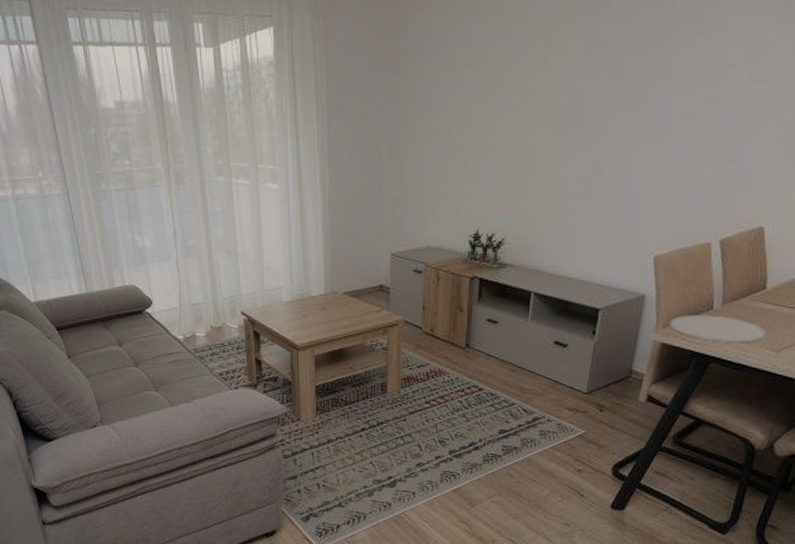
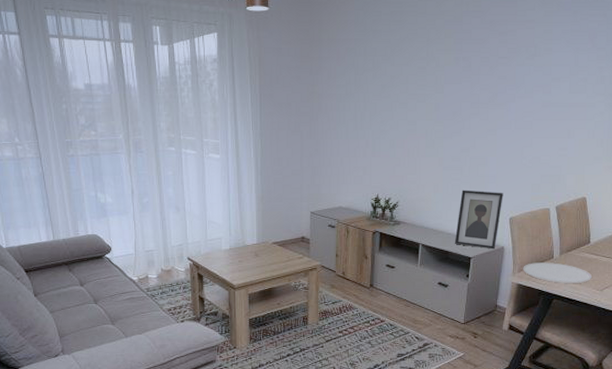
picture frame: none [577,220,647,299] -> present [454,190,503,249]

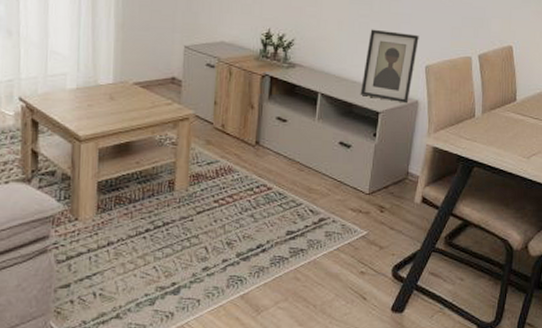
plate: present [523,262,593,283] -> none [439,121,519,149]

